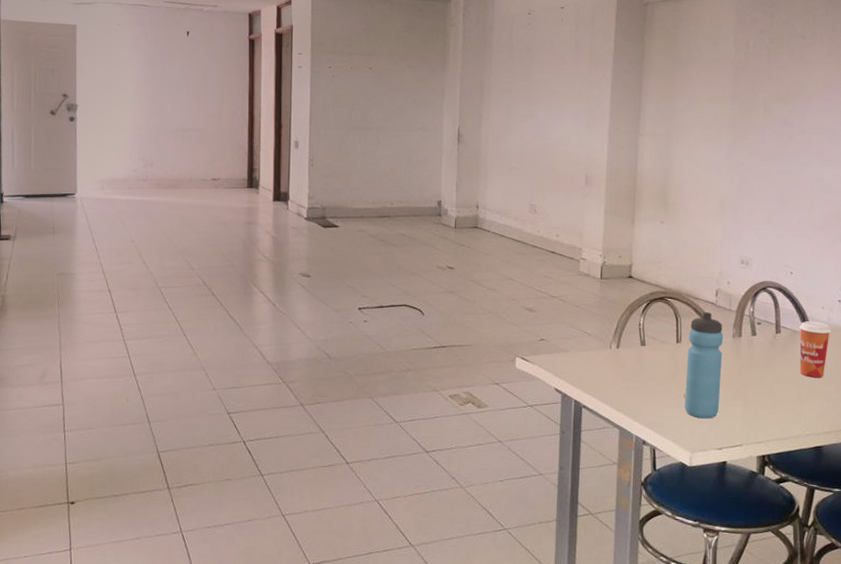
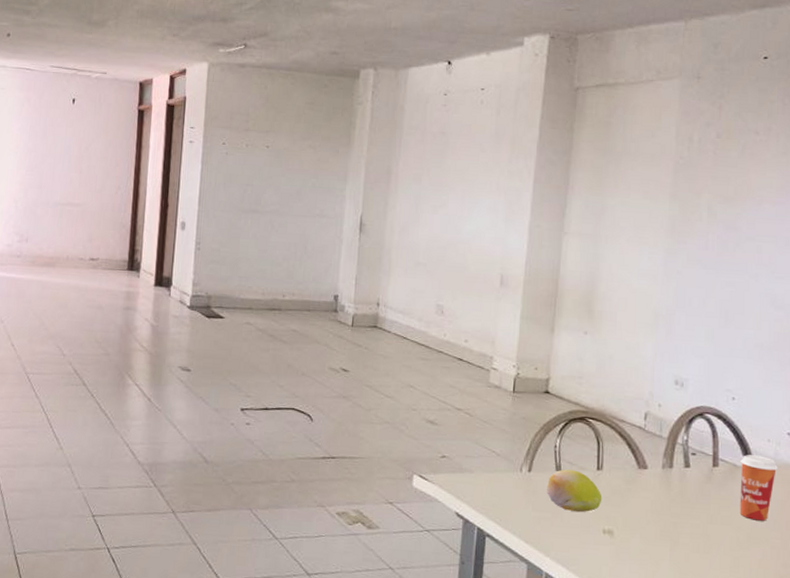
fruit: none [633,344,682,381] -> present [546,469,602,513]
water bottle: present [684,312,724,419] -> none [603,437,652,560]

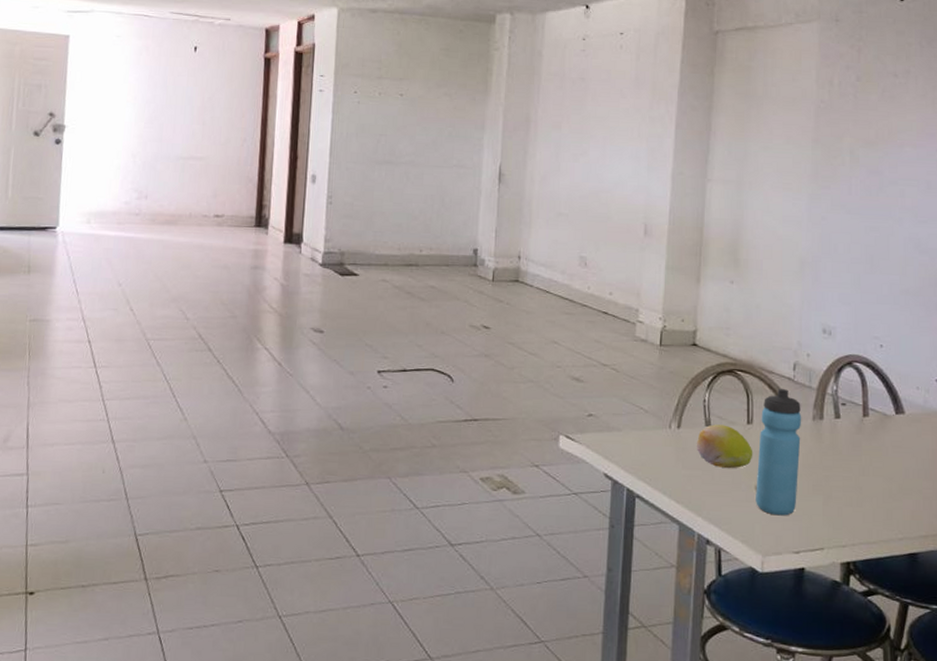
water bottle: none [603,437,652,560] -> present [756,389,802,516]
paper cup: present [739,455,778,521] -> none [890,403,927,471]

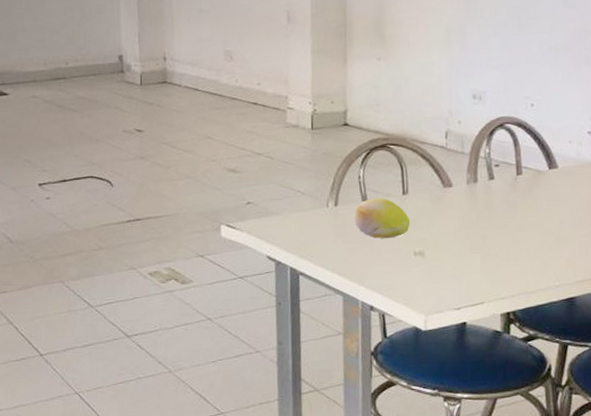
water bottle: present [756,389,802,516] -> none [415,157,457,277]

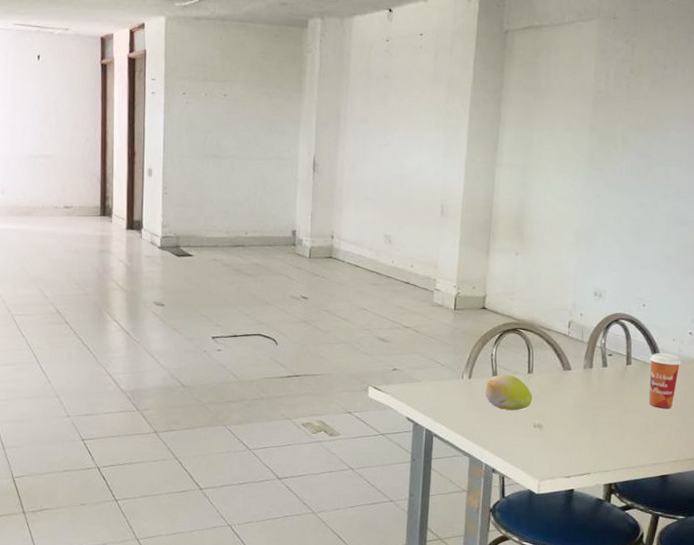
paper cup: none [543,158,581,222] -> present [649,353,681,409]

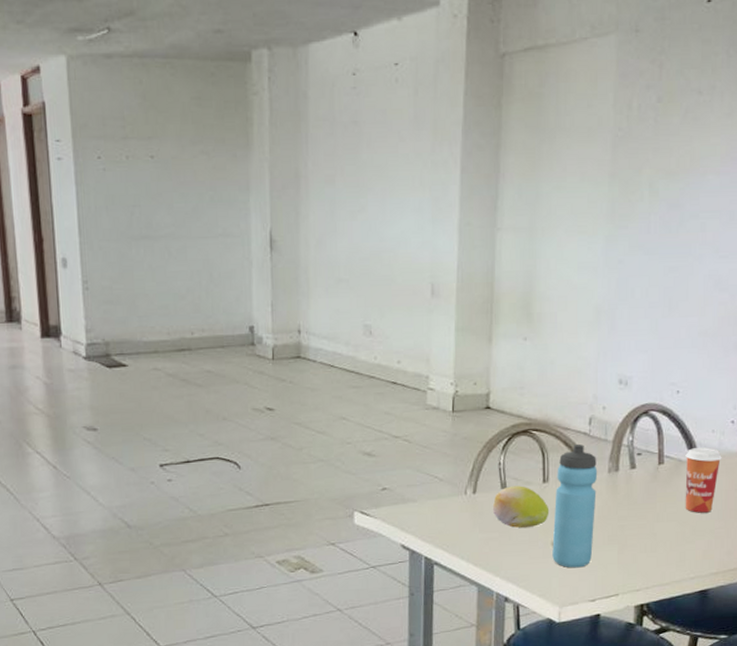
water bottle: none [534,344,575,448] -> present [552,444,598,568]

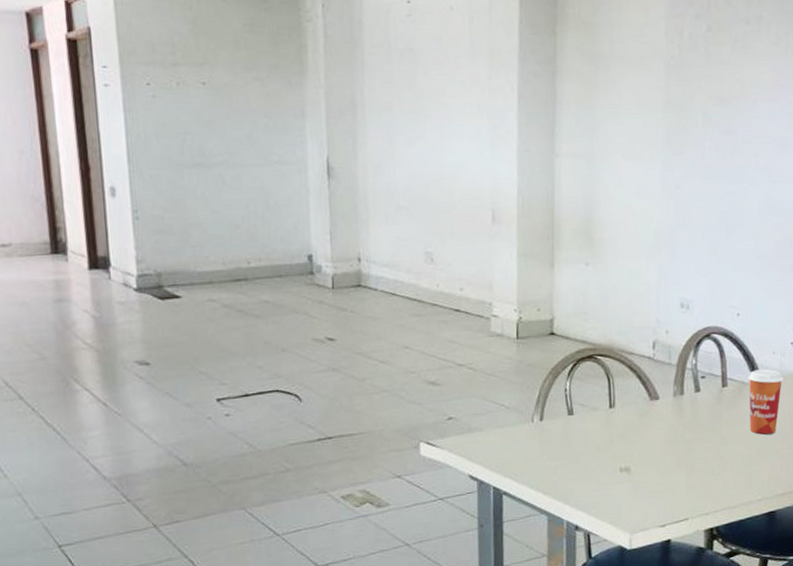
fruit: present [492,486,550,528] -> none [559,412,617,455]
water bottle: present [552,444,598,568] -> none [621,369,663,494]

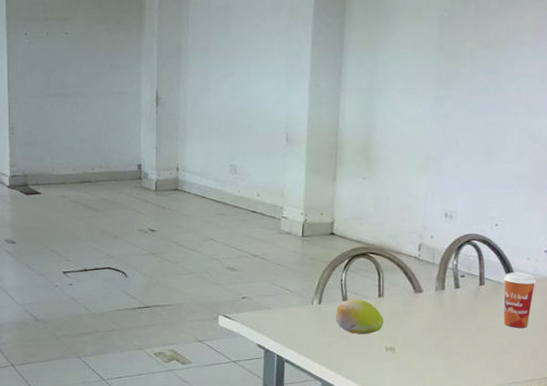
fruit: none [559,412,617,455] -> present [335,299,384,335]

